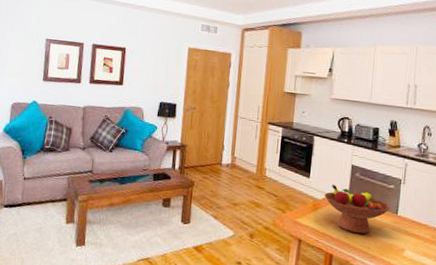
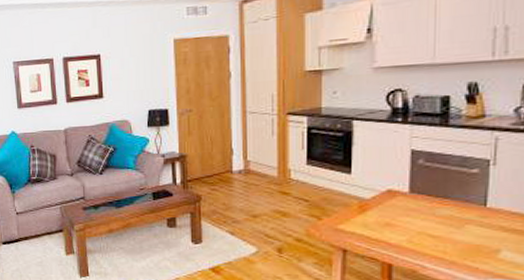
fruit bowl: present [324,185,391,234] -> none [373,178,475,236]

